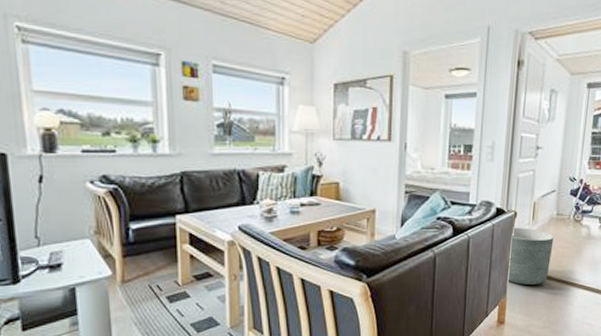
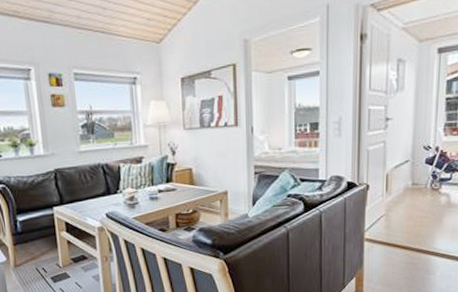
planter: present [508,227,554,286] -> none [363,199,411,256]

